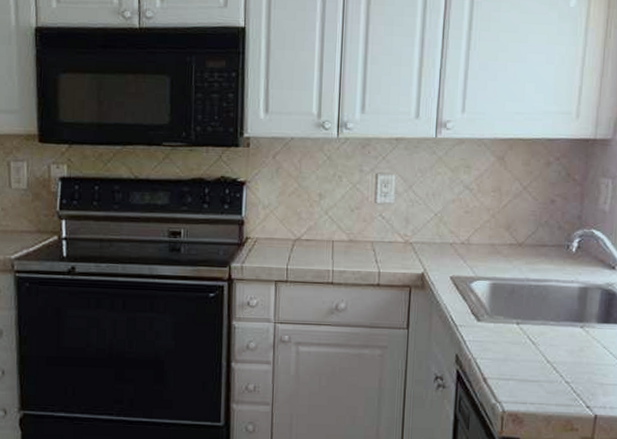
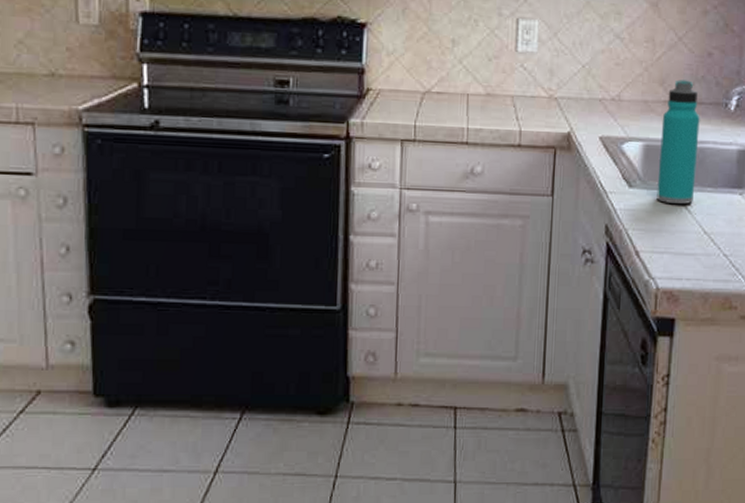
water bottle: none [503,224,543,336] -> present [656,79,700,204]

